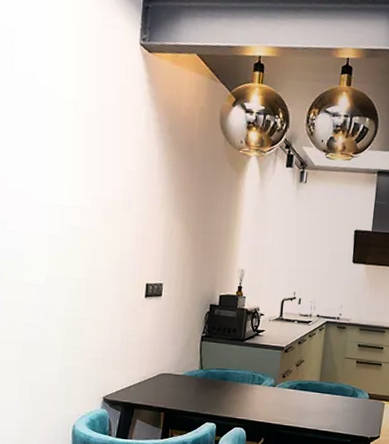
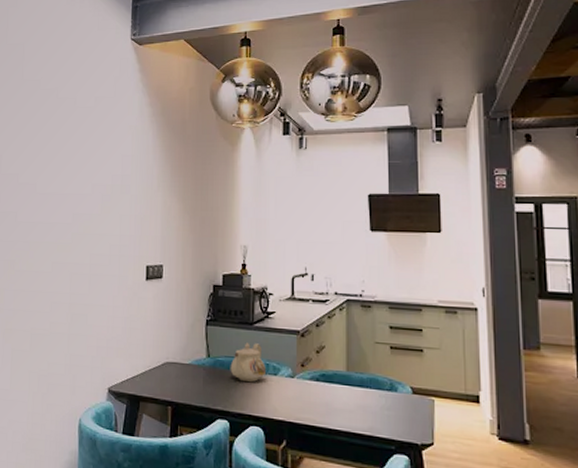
teapot: none [220,357,253,390] -> present [230,342,267,382]

